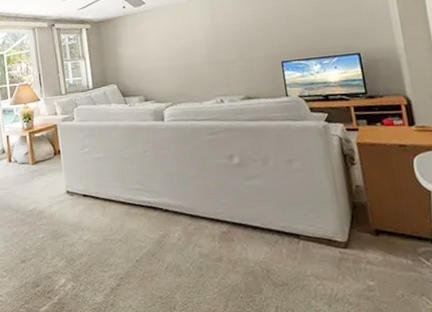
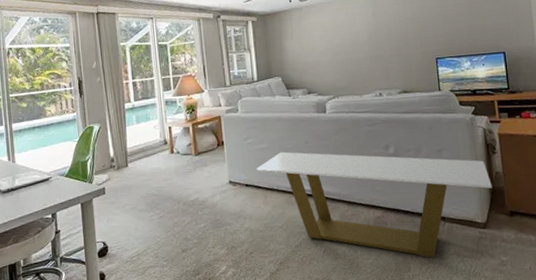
coffee table: none [93,161,353,280] -> present [256,151,492,259]

